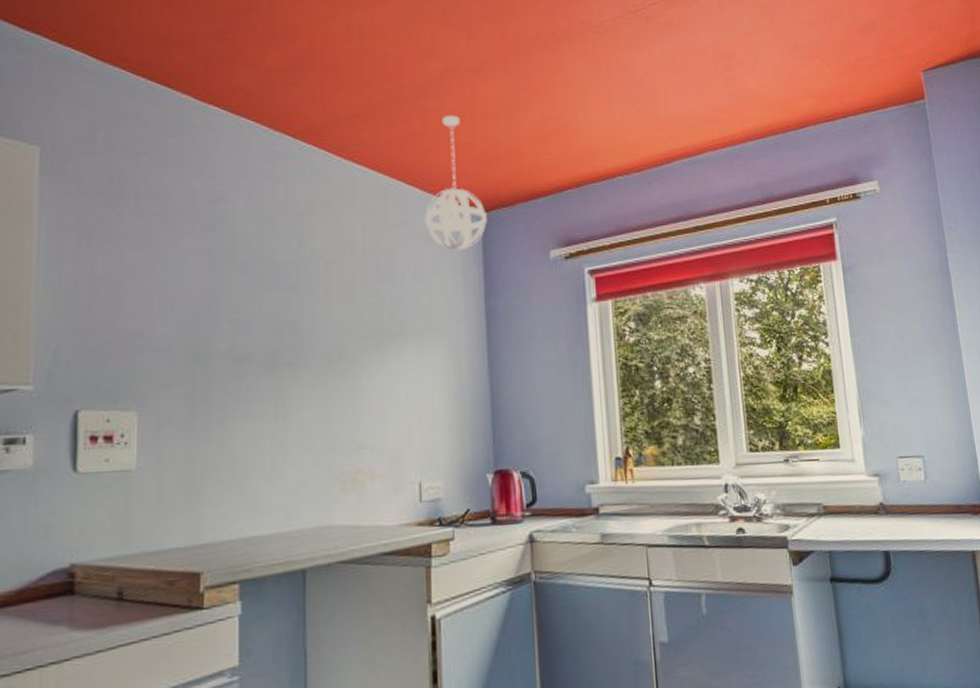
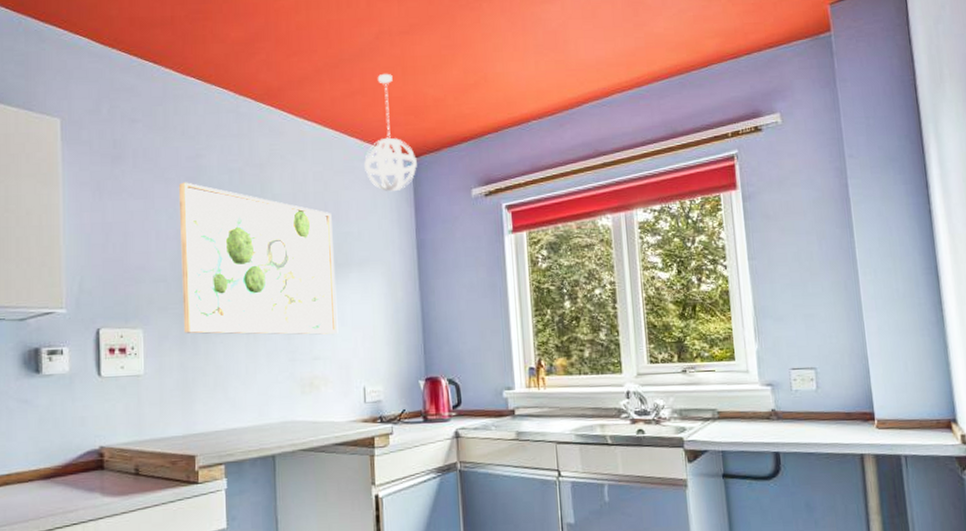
wall art: none [191,230,389,419] -> present [178,182,338,335]

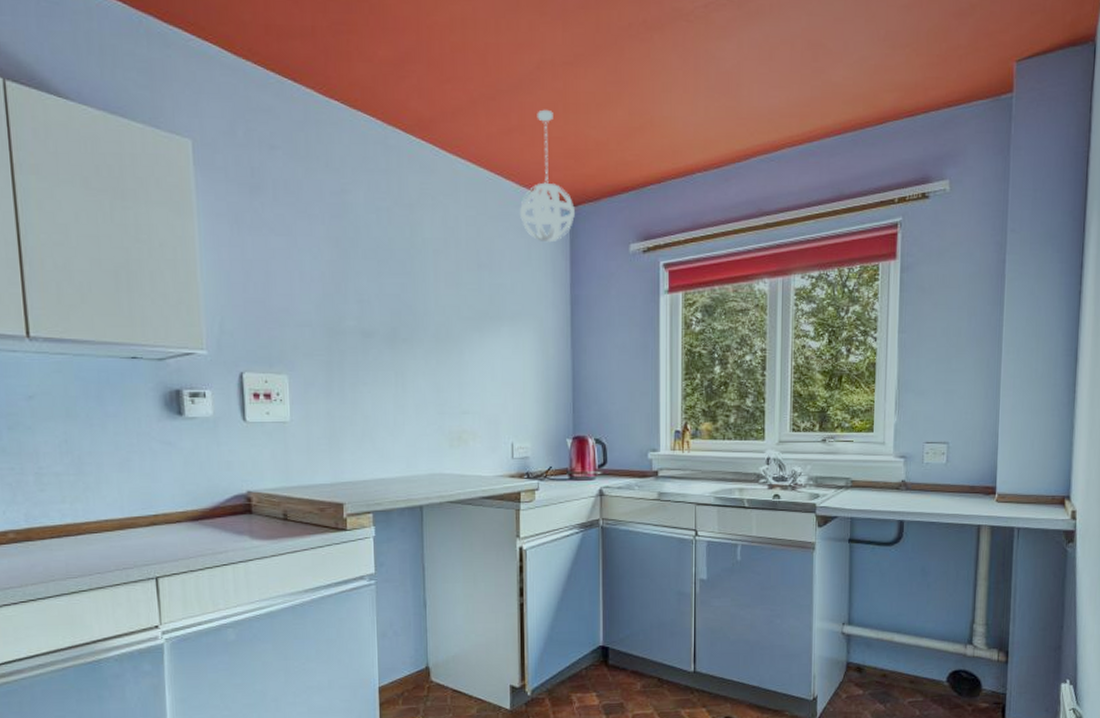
wall art: present [178,182,338,335] -> none [322,220,488,389]

